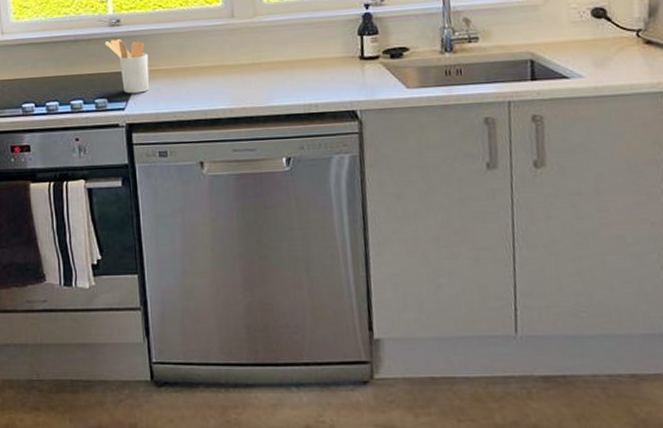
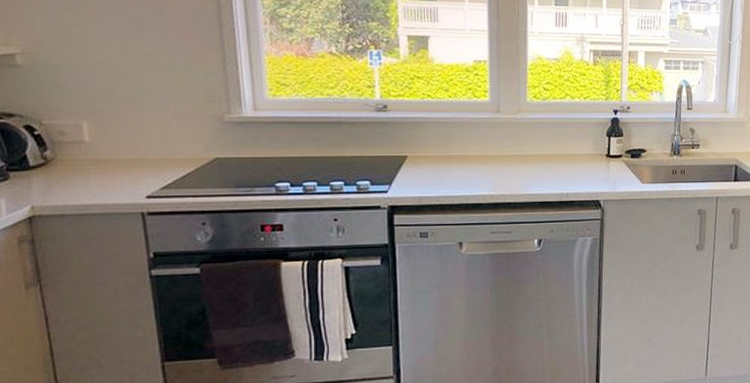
utensil holder: present [104,39,149,94] -> none [369,124,414,178]

